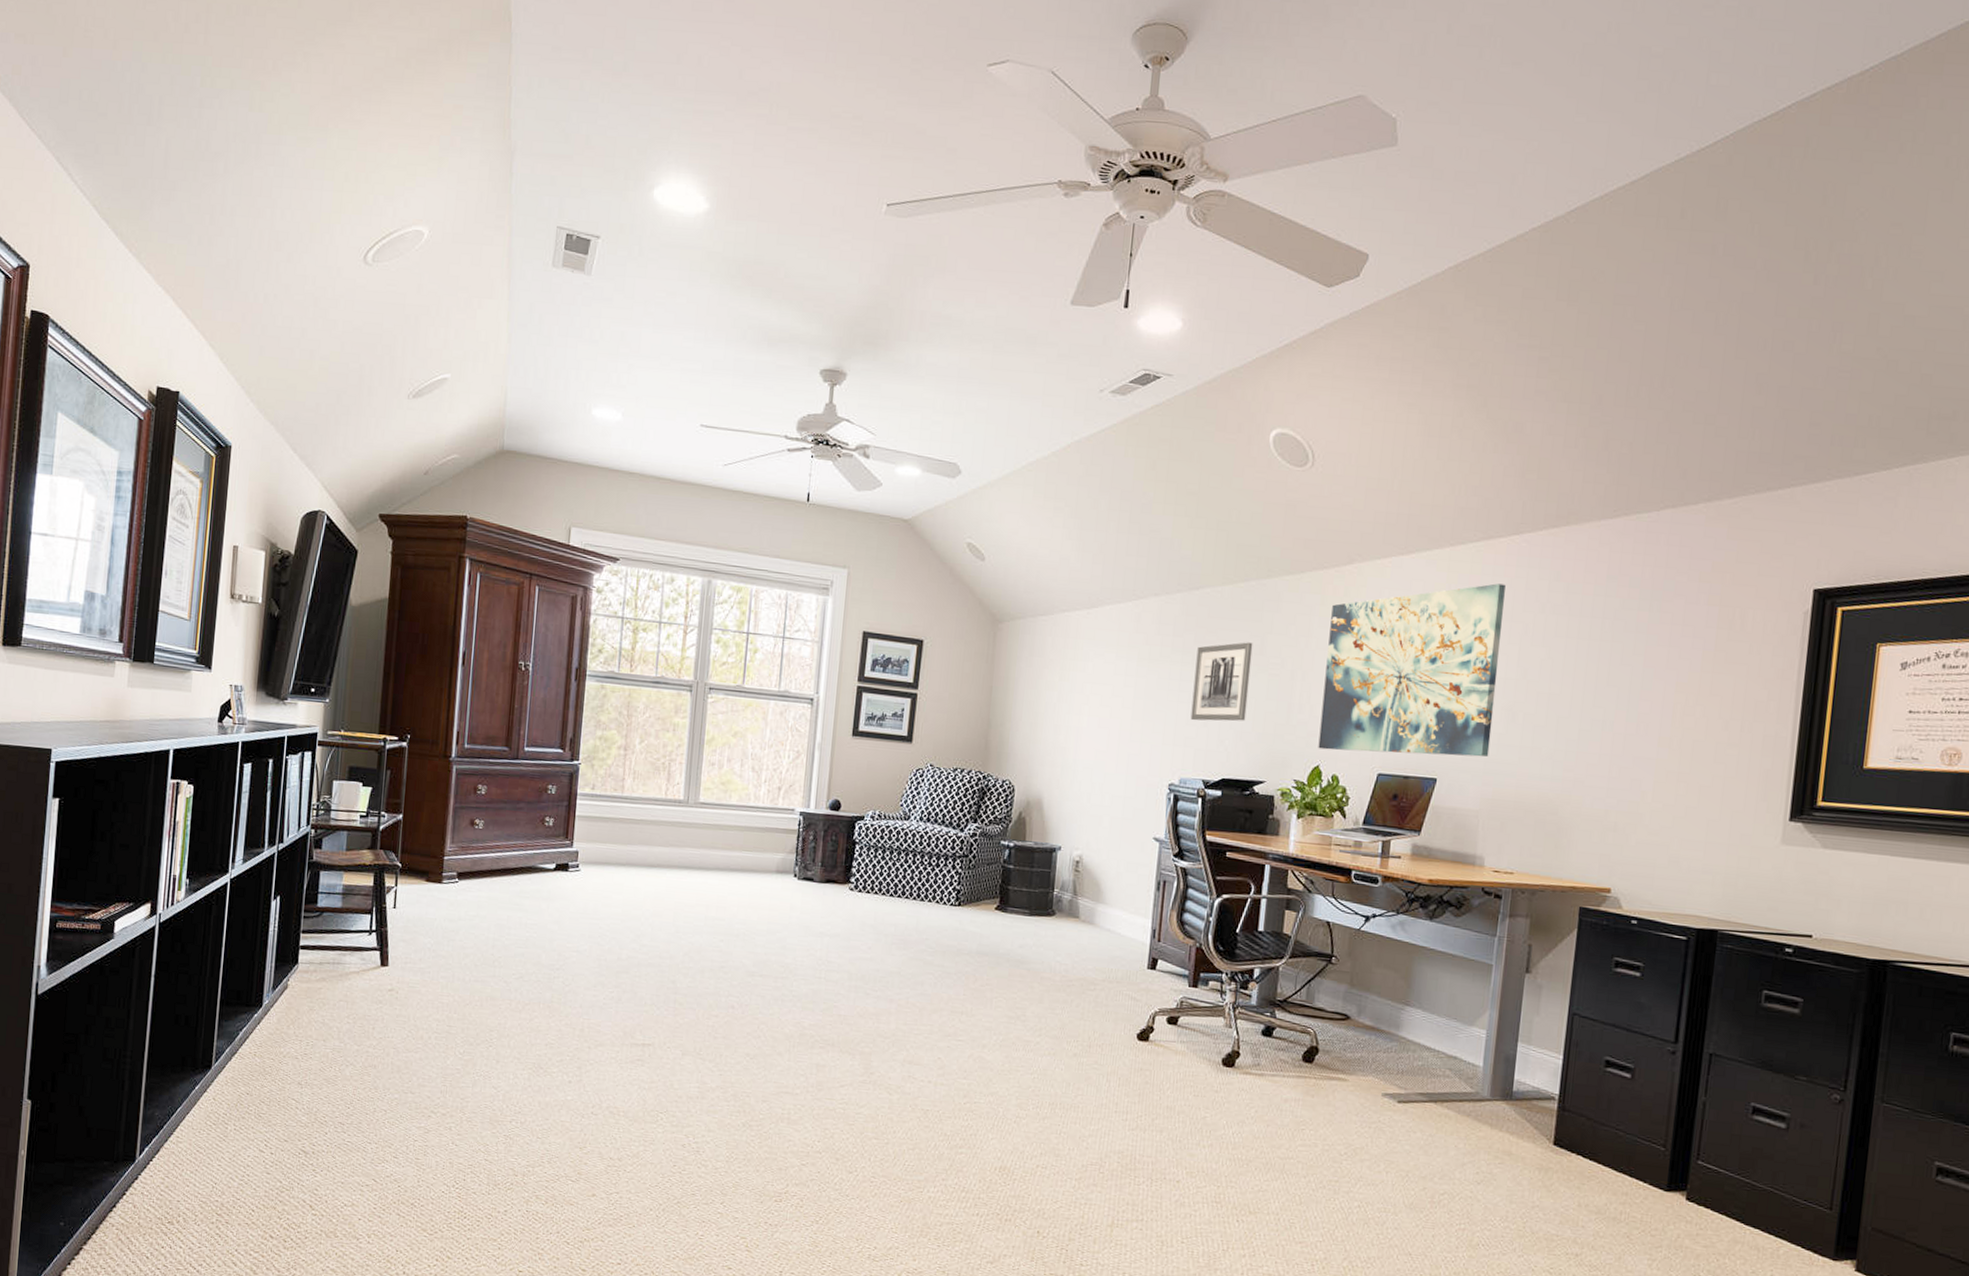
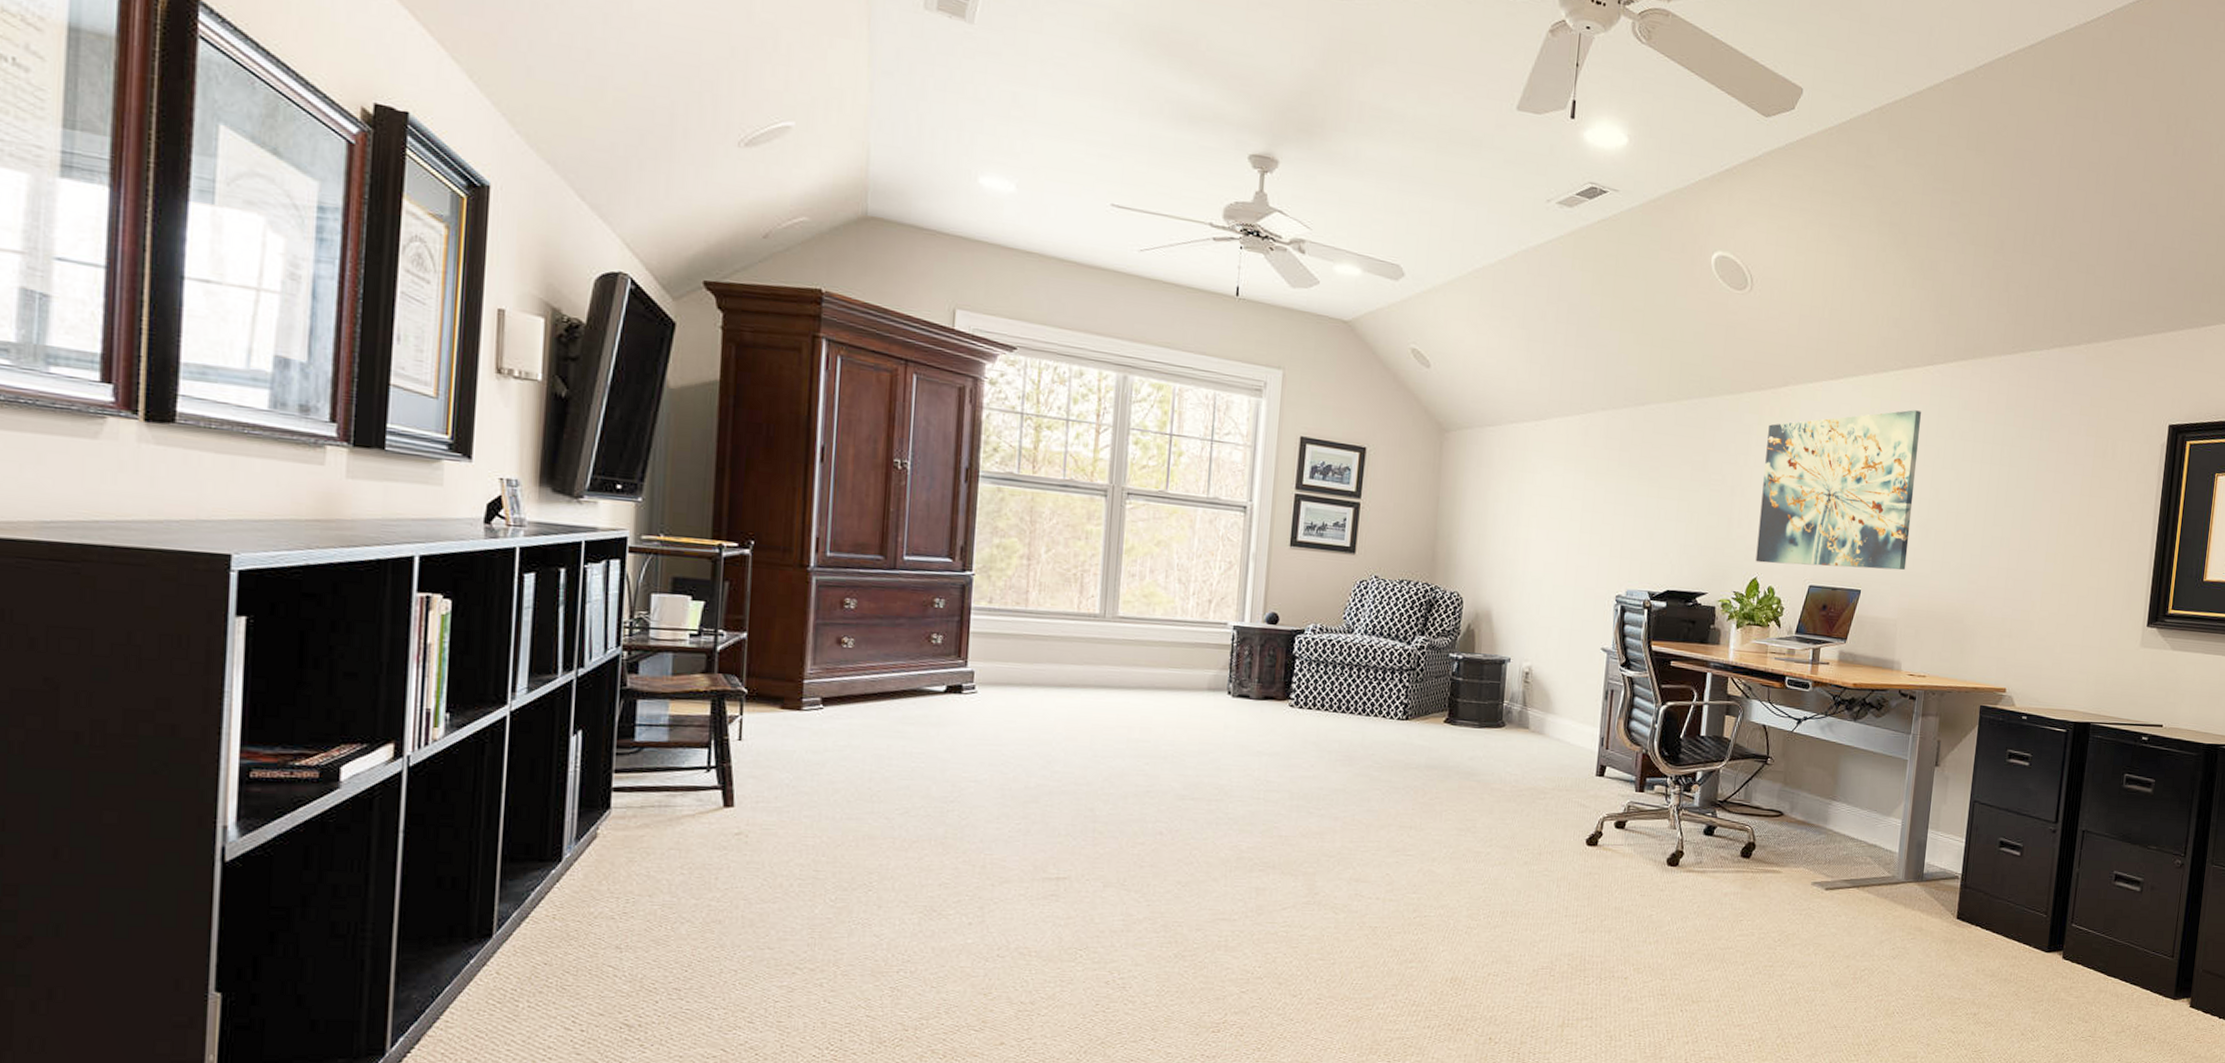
wall art: present [1190,642,1253,721] -> none [1637,458,1696,535]

